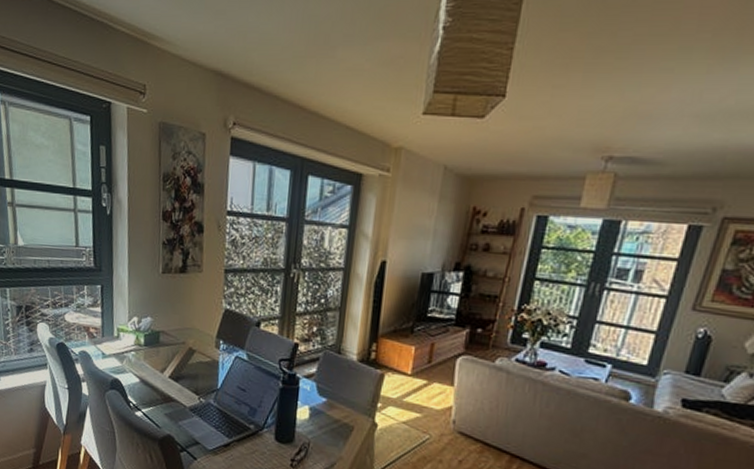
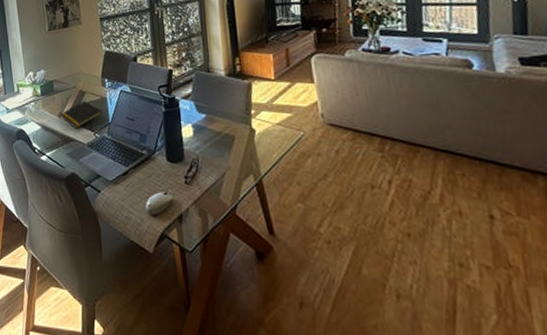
notepad: none [163,360,212,389] -> present [60,100,103,129]

